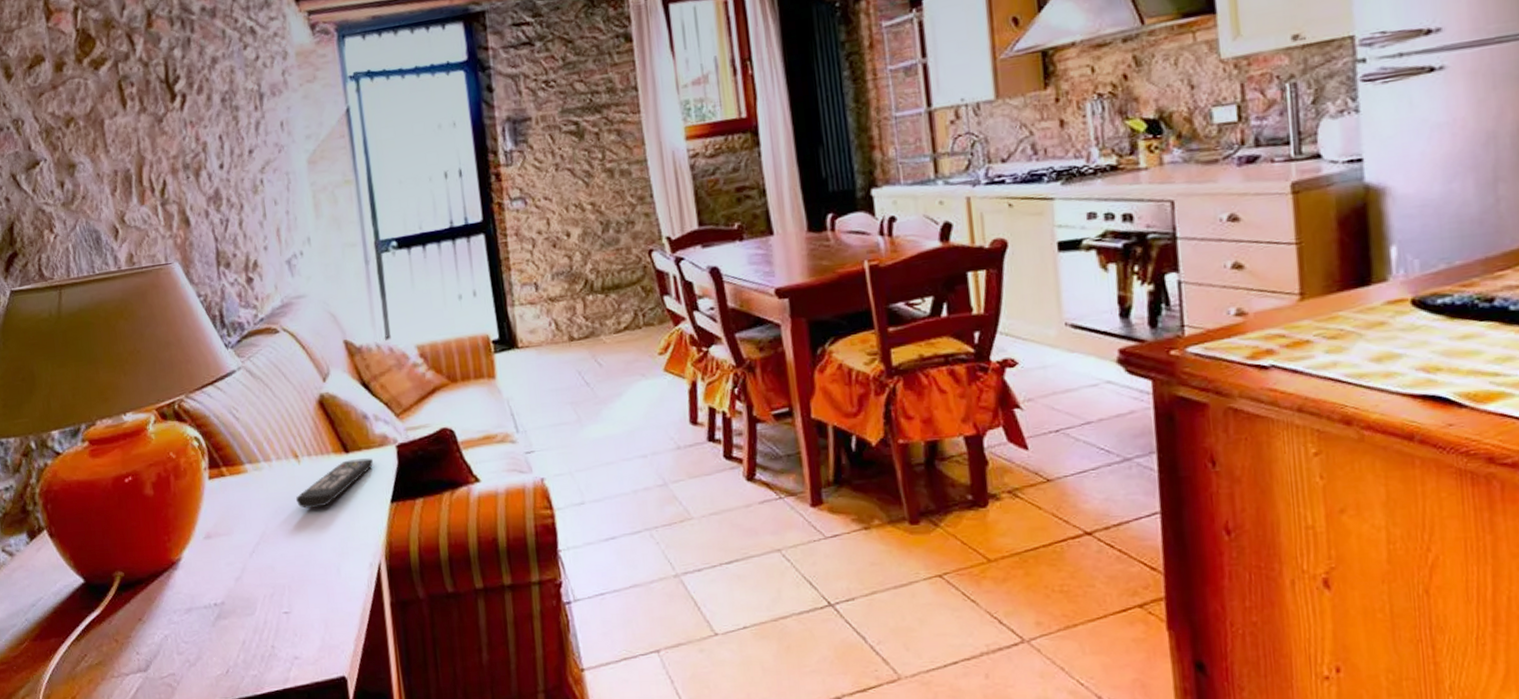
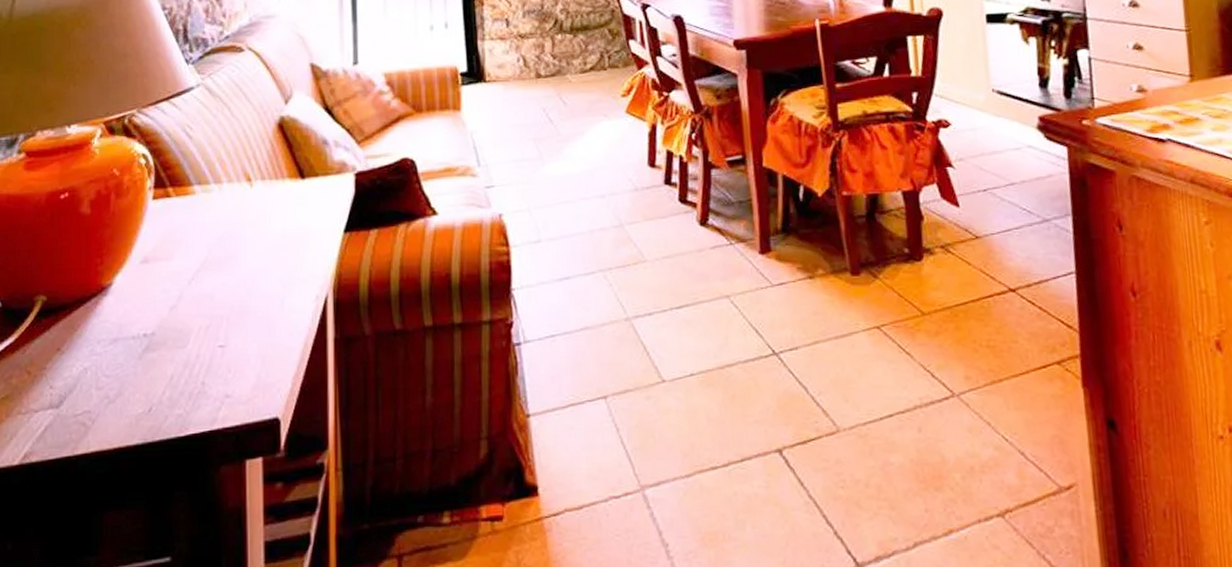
remote control: present [296,458,373,509] -> none [245,185,329,235]

